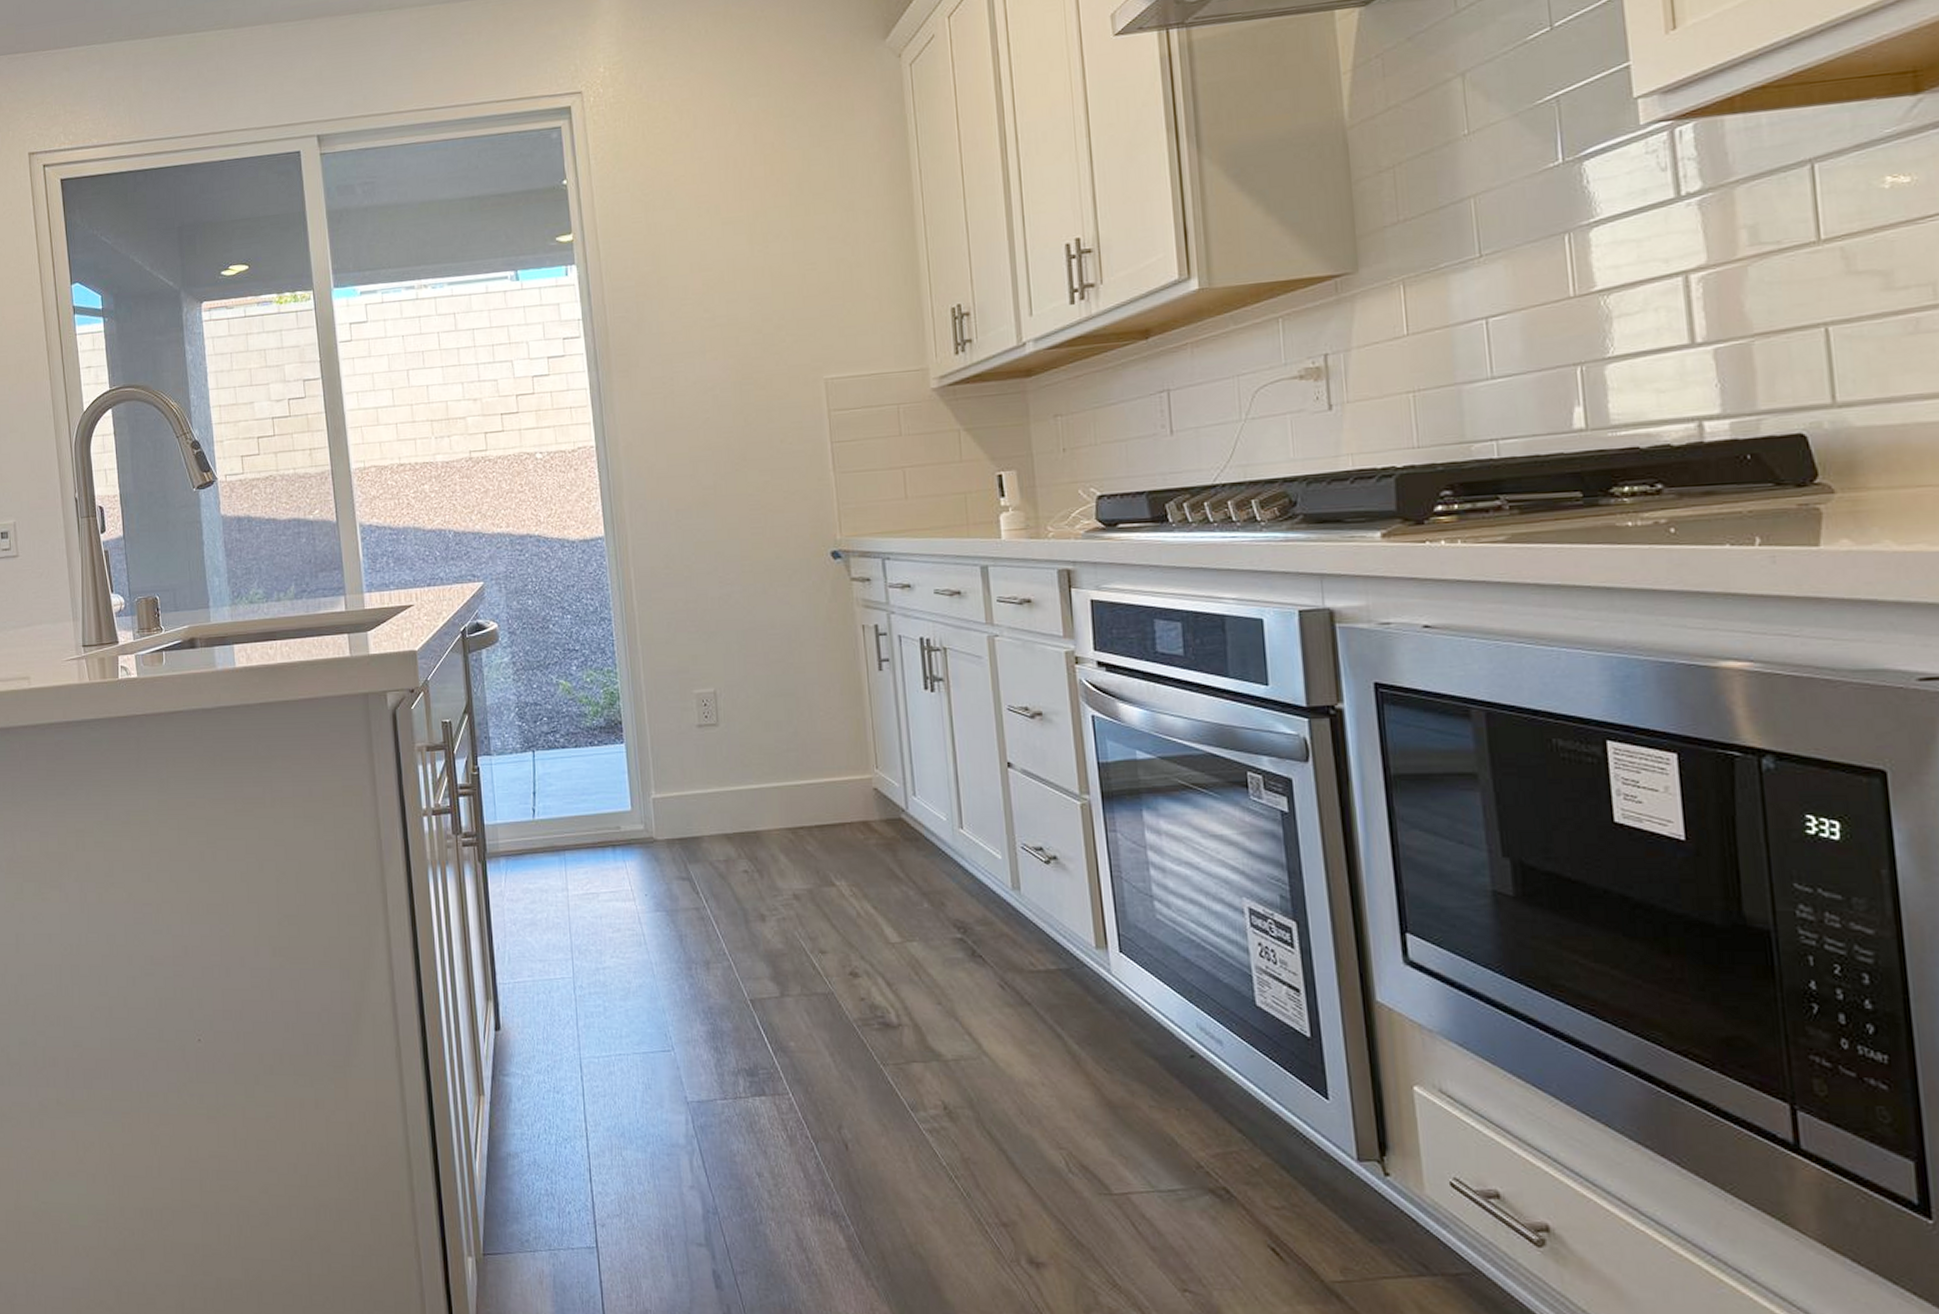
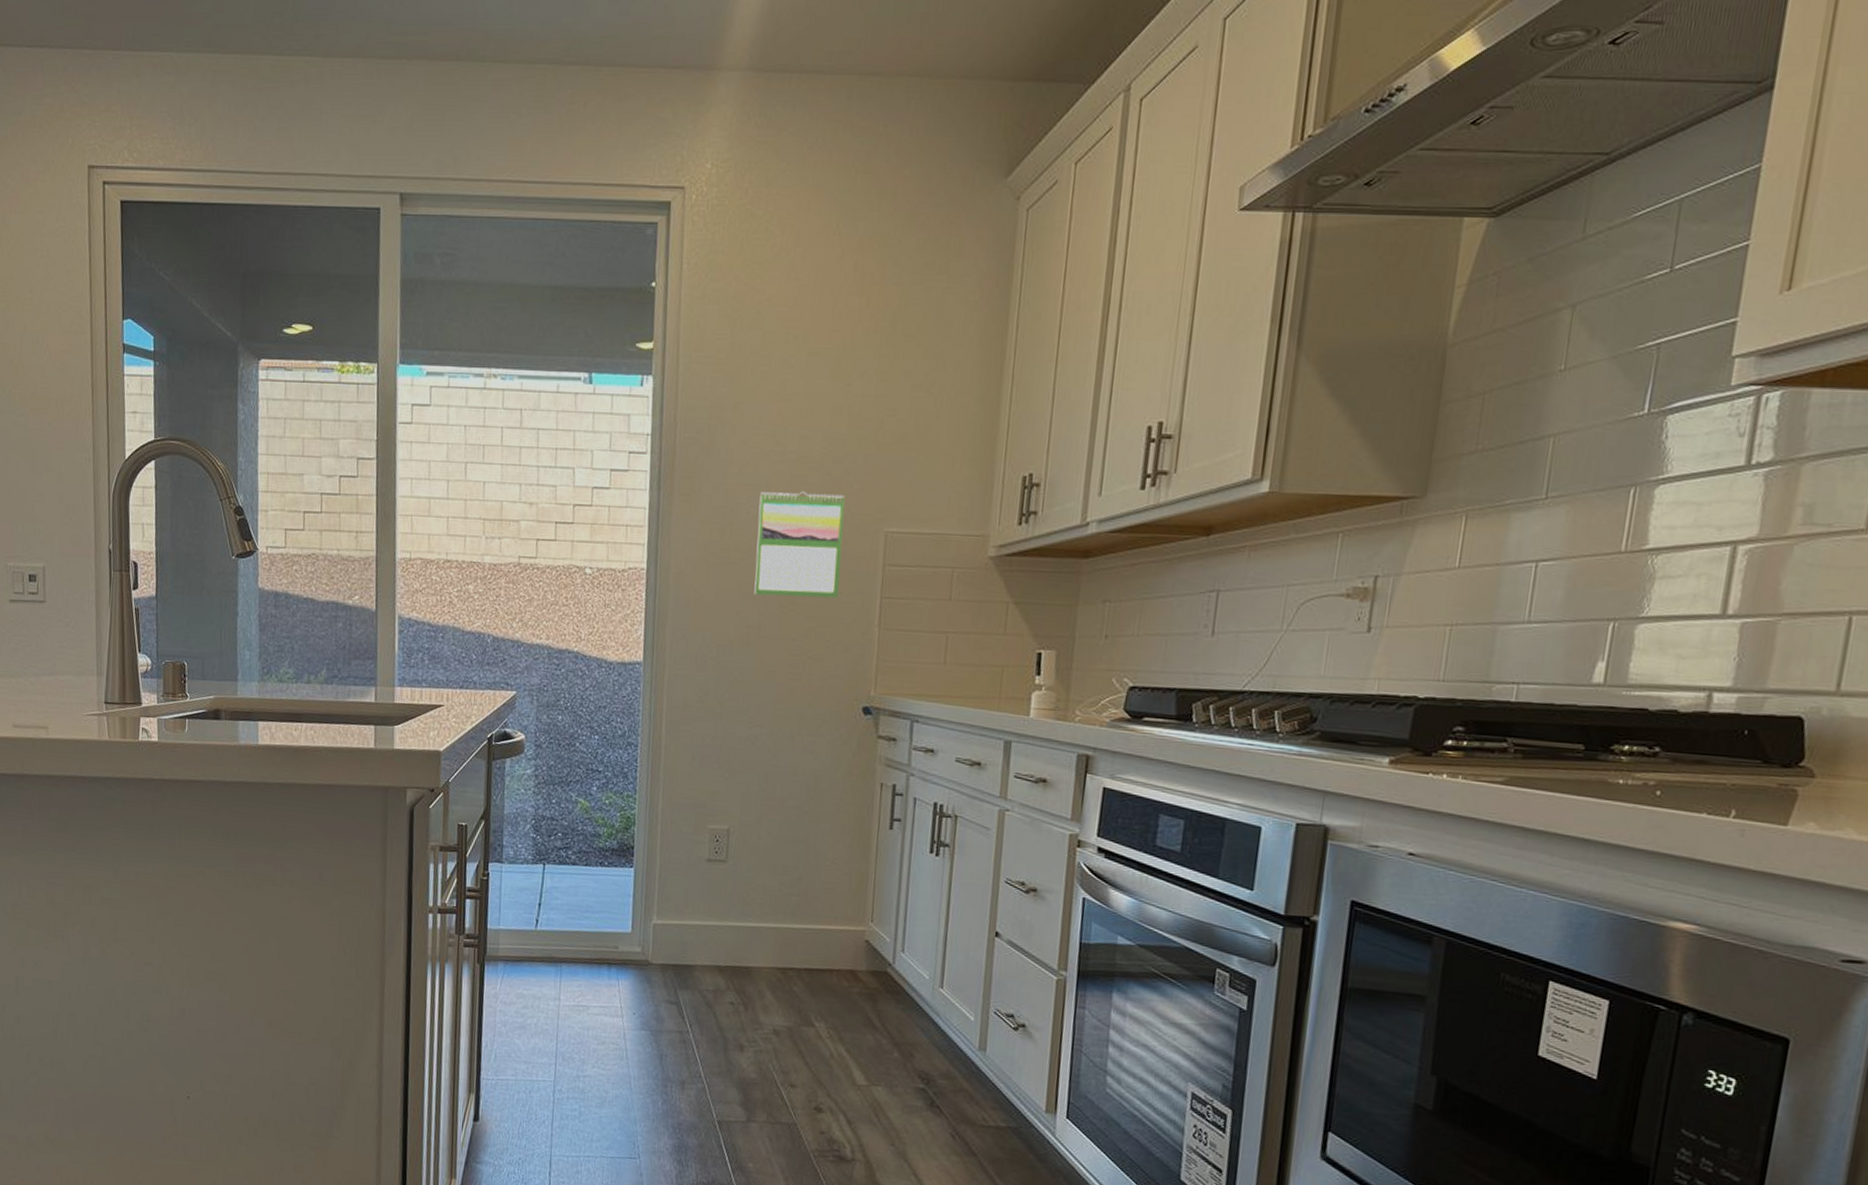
calendar: none [696,350,789,457] -> present [754,491,846,598]

